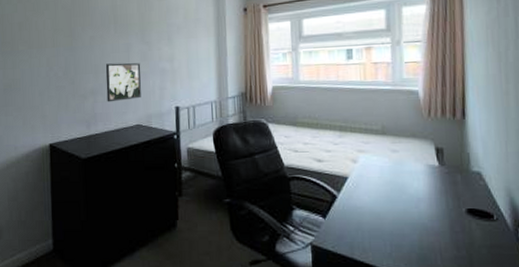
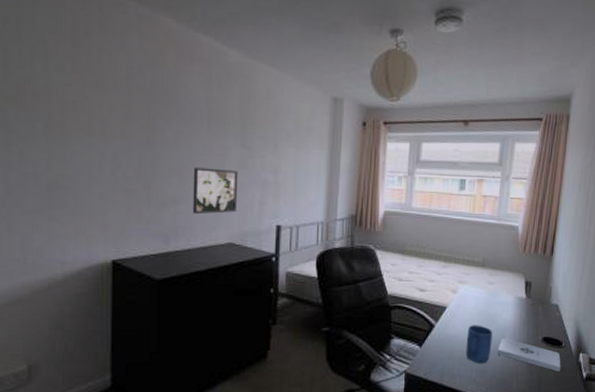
mug: none [374,195,405,238] -> present [465,325,493,364]
notepad: none [413,210,496,249] -> present [498,339,561,372]

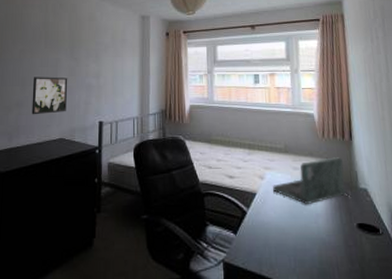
laptop: none [465,273,542,320] -> present [273,157,351,205]
mug: present [465,325,493,364] -> none [279,211,307,253]
notepad: present [498,339,561,372] -> none [313,225,383,262]

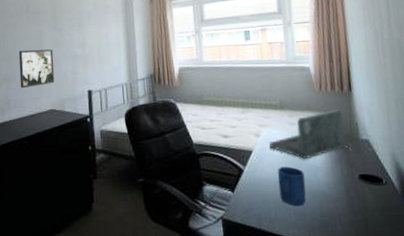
mug: none [279,211,307,253] -> present [277,166,306,207]

